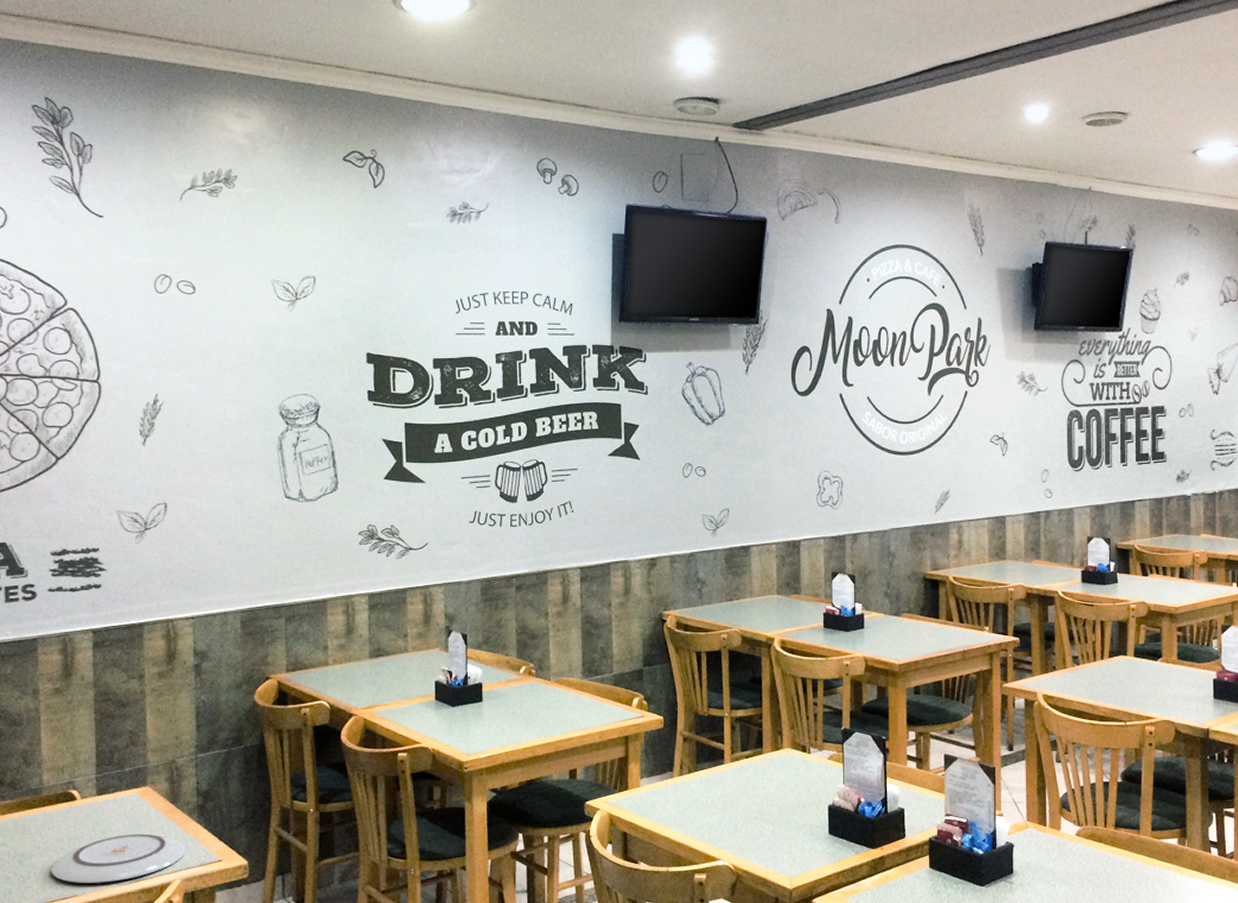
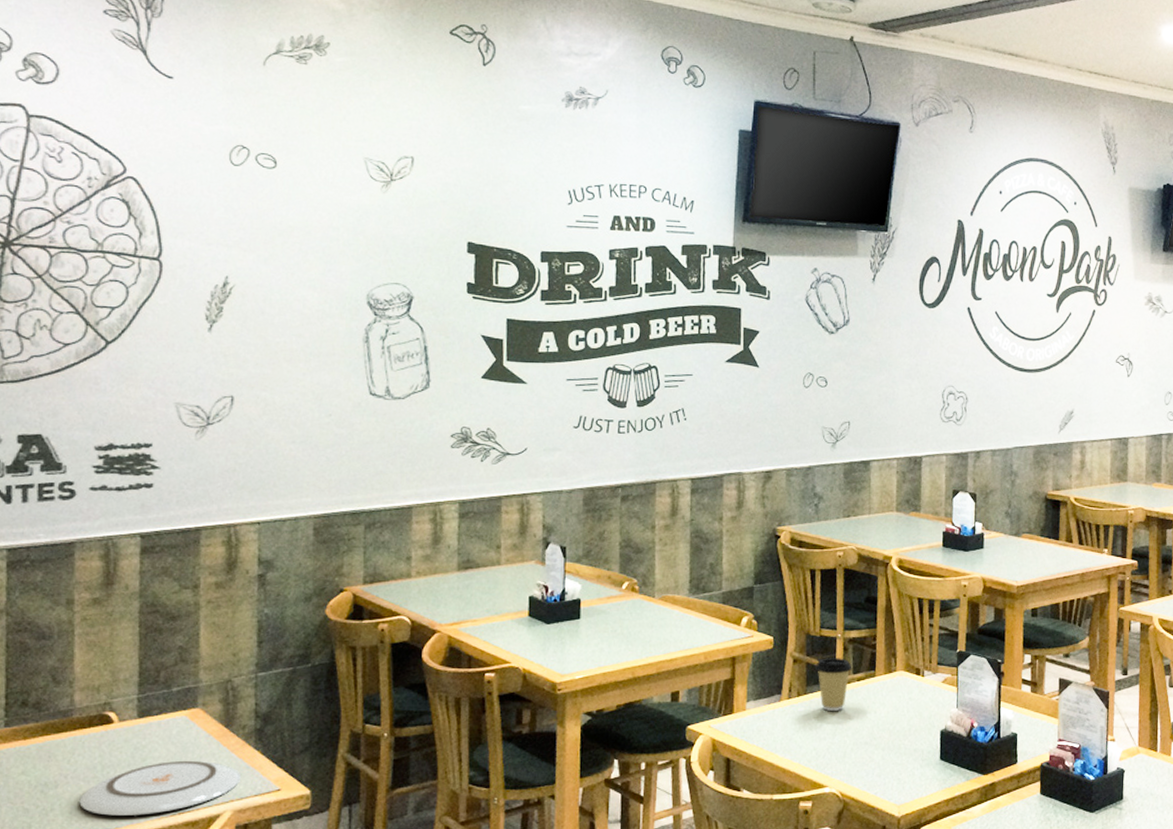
coffee cup: none [705,736,740,787] -> present [815,658,853,711]

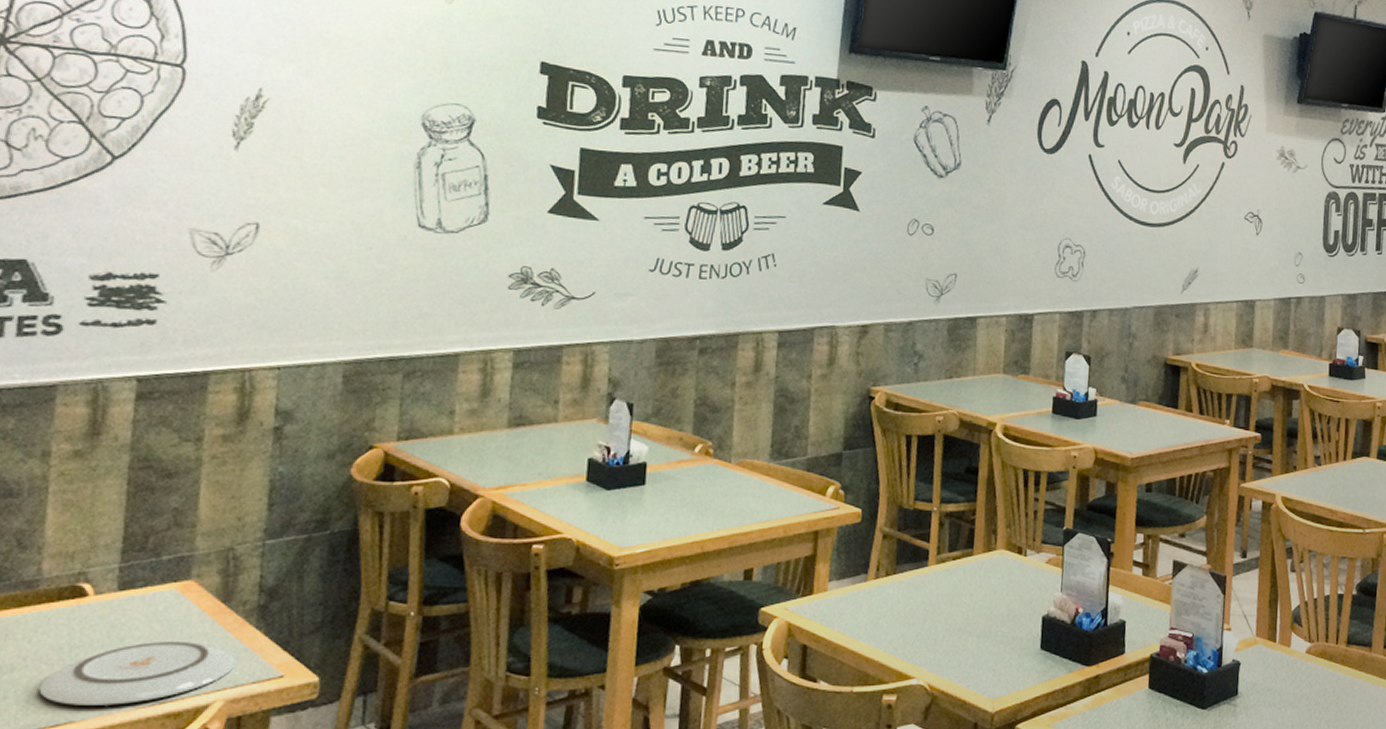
coffee cup: present [815,658,853,711] -> none [907,534,948,593]

